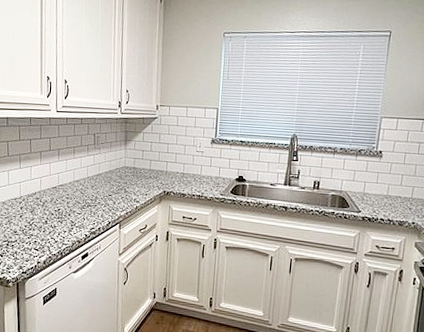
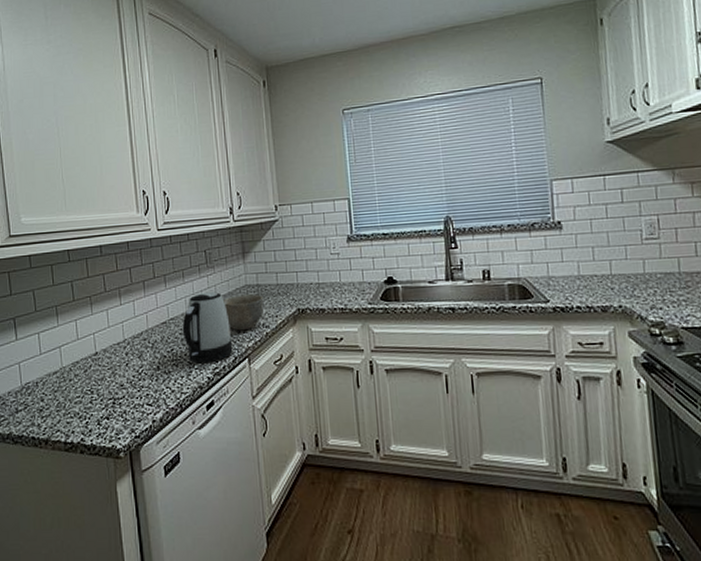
kettle: none [68,167,109,224] -> present [182,291,233,364]
bowl: none [105,173,138,203] -> present [223,294,264,331]

